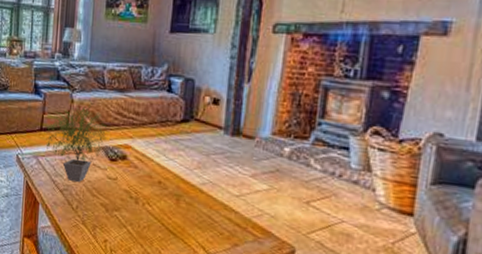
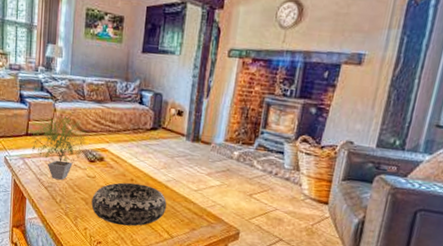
decorative bowl: none [112,185,202,240] -> present [91,182,167,226]

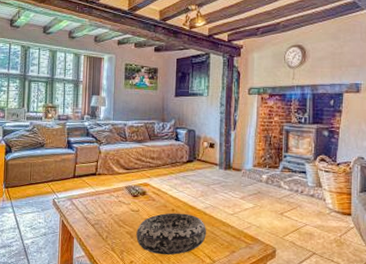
potted plant: present [31,111,88,180] -> none [78,152,131,216]

